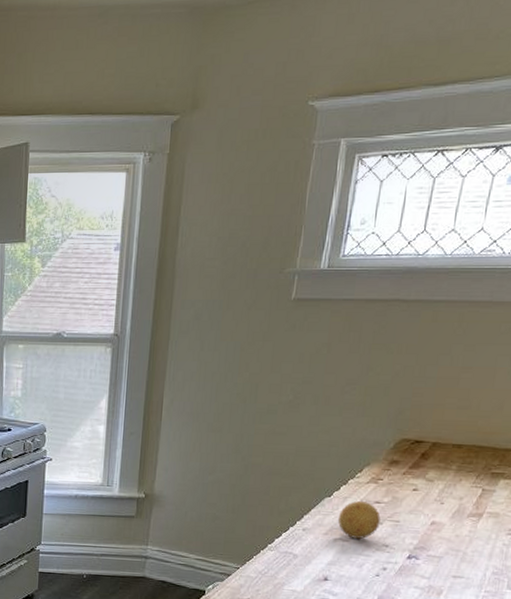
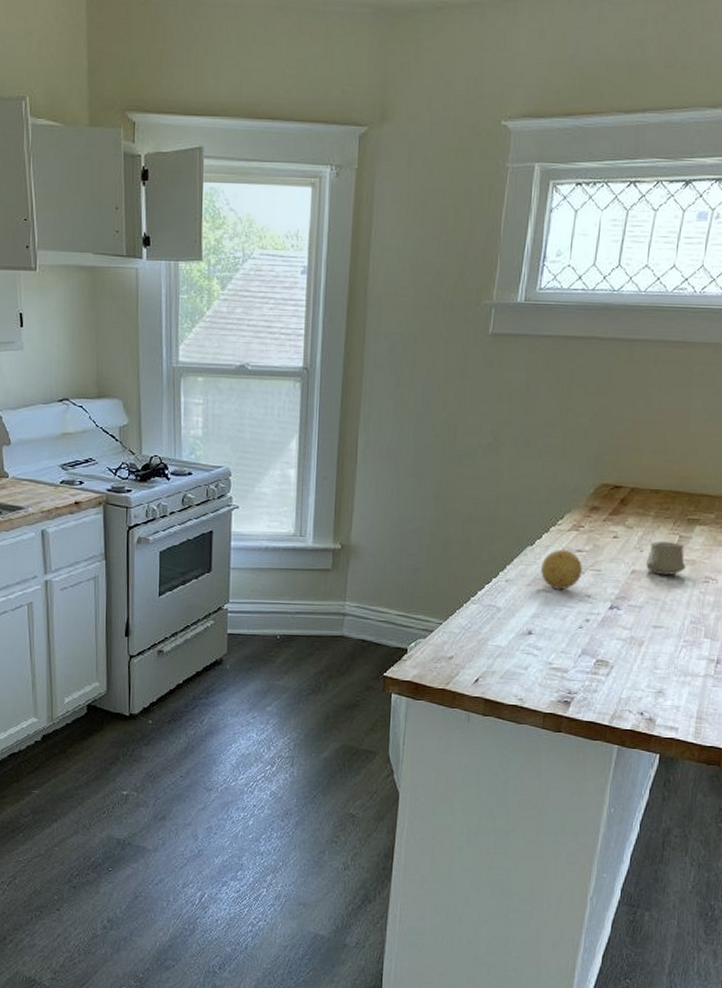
cup: none [447,494,489,527] -> present [646,542,686,575]

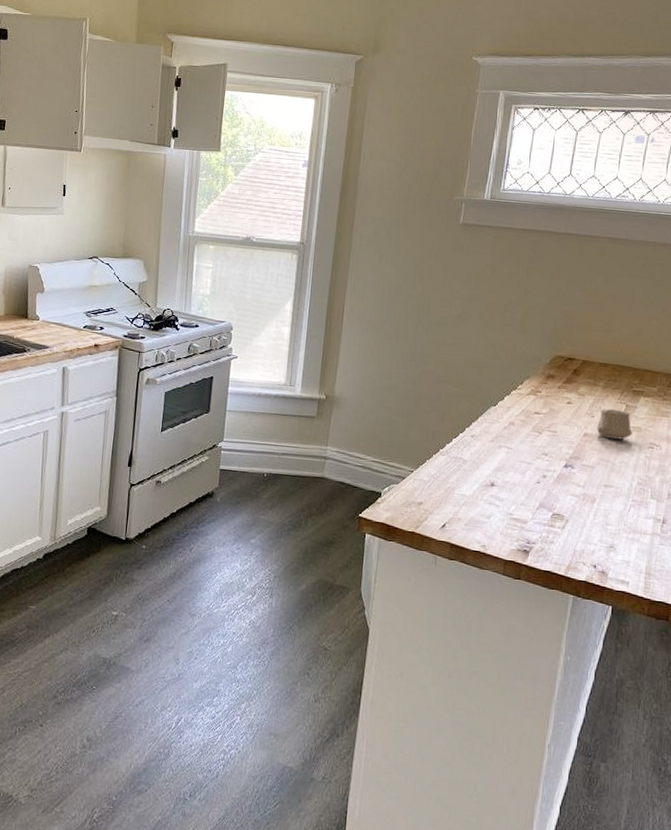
fruit: present [540,550,582,589] -> none [502,411,540,447]

